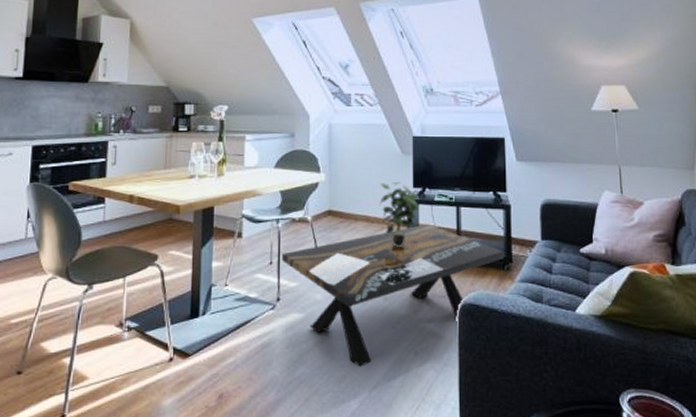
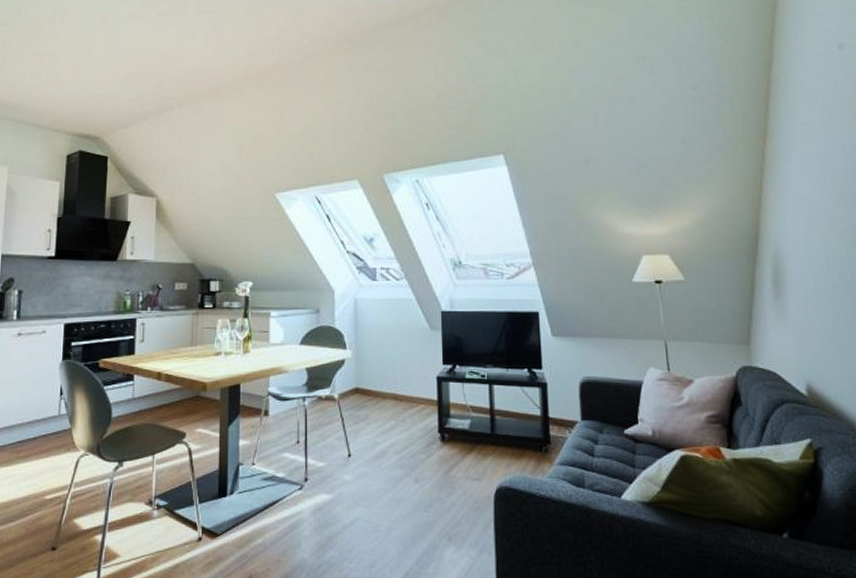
coffee table: present [281,224,505,367] -> none [308,402,542,552]
potted plant: present [379,181,420,247] -> none [408,358,450,426]

